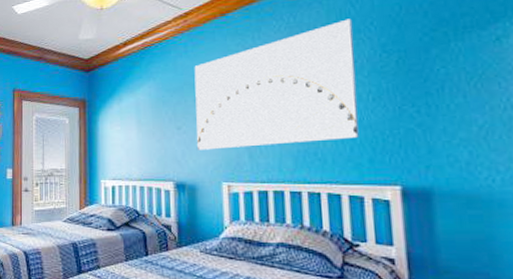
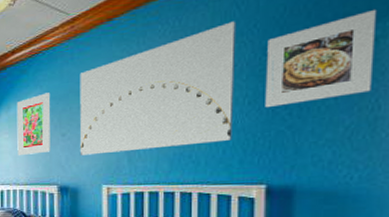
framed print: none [129,85,165,150] -> present [16,93,51,156]
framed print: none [386,11,501,105] -> present [265,10,378,108]

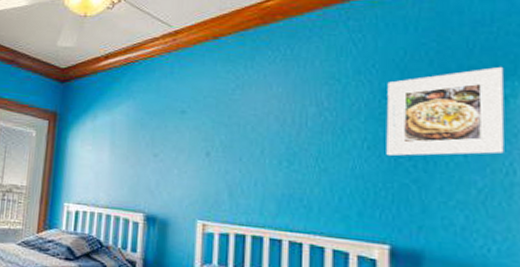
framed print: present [16,93,51,156] -> none [100,105,145,173]
wall art: present [79,21,237,155] -> none [172,58,353,188]

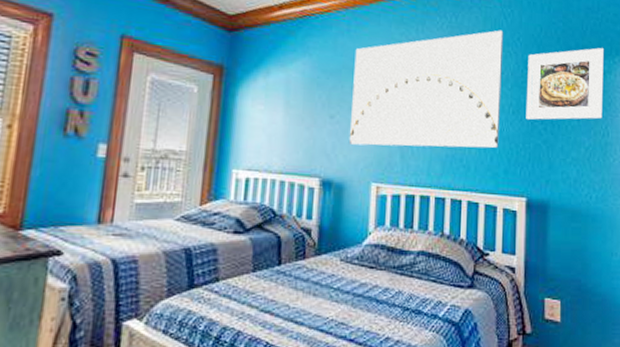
wall art: none [172,58,353,188] -> present [348,30,504,149]

